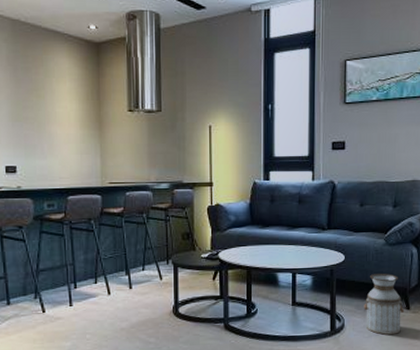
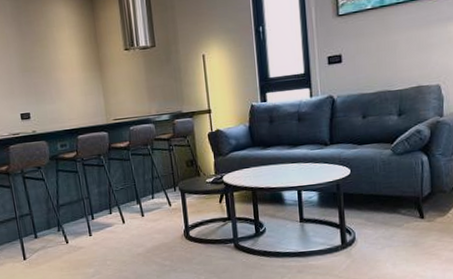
planter: present [364,273,405,335] -> none [374,184,419,246]

